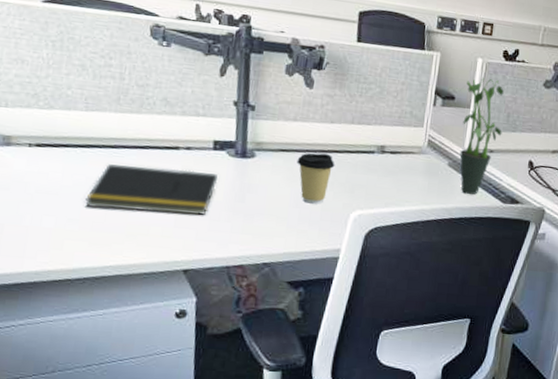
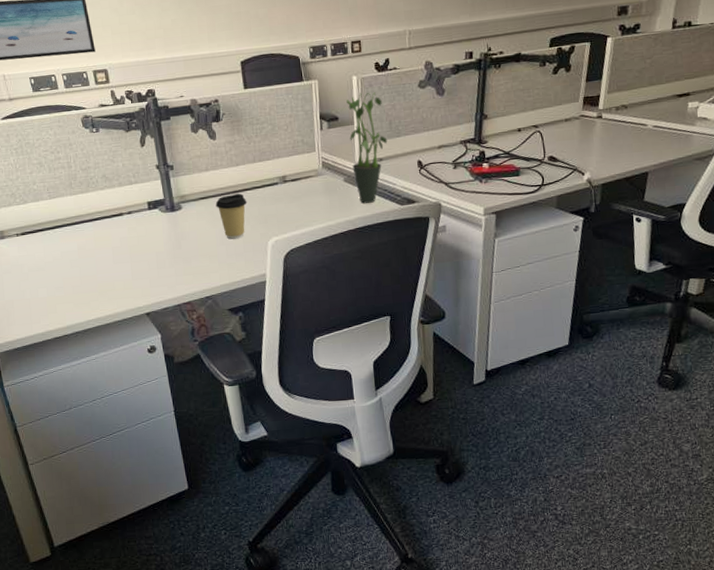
notepad: present [85,164,218,216] -> none [64,230,158,275]

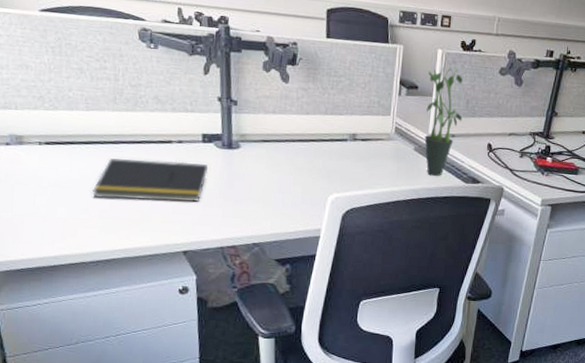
notepad: none [64,230,158,275] -> present [92,158,208,203]
coffee cup: present [215,193,247,239] -> none [277,142,312,189]

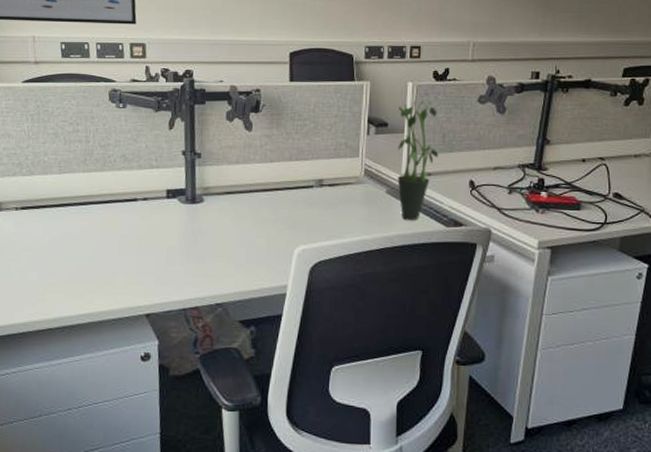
notepad: present [92,158,208,203] -> none [61,219,172,262]

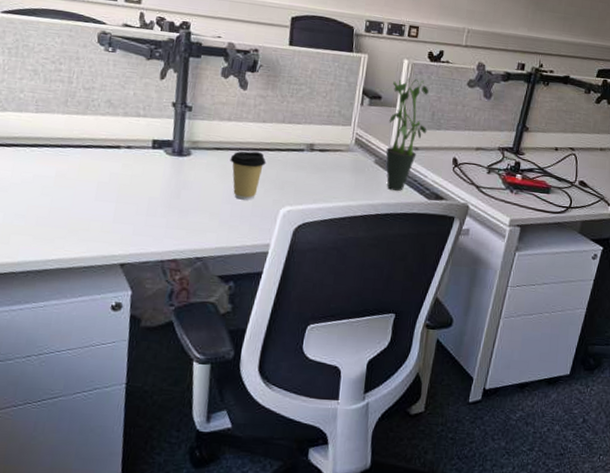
coffee cup: none [241,192,277,242] -> present [230,151,266,200]

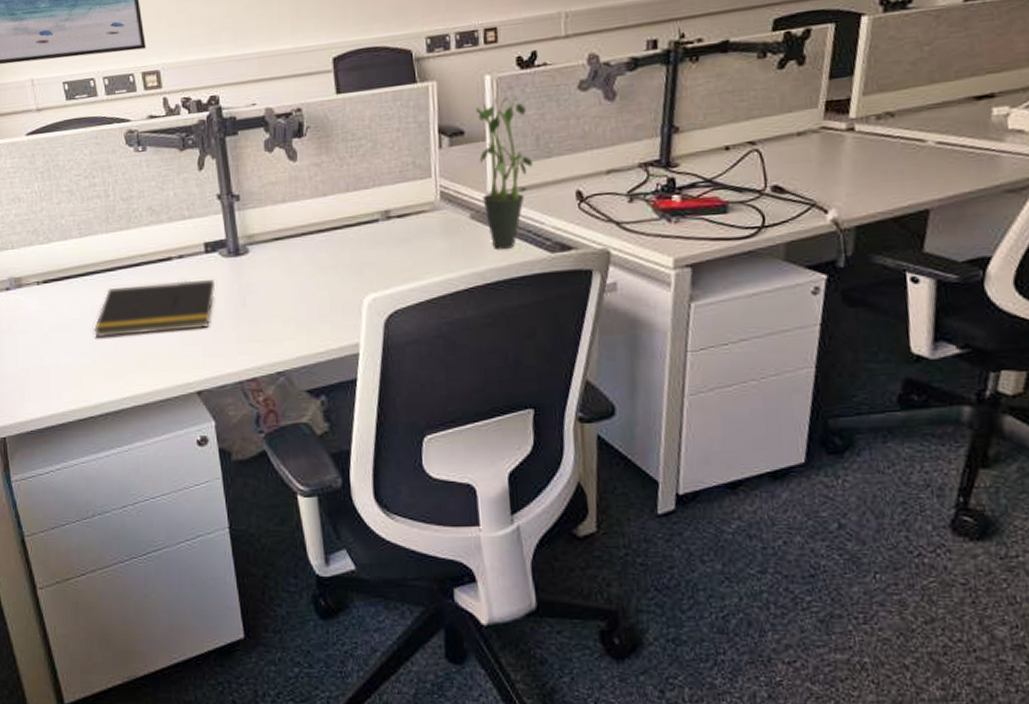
notepad: none [31,162,155,212] -> present [94,280,216,337]
coffee cup: present [230,151,266,200] -> none [293,232,336,295]

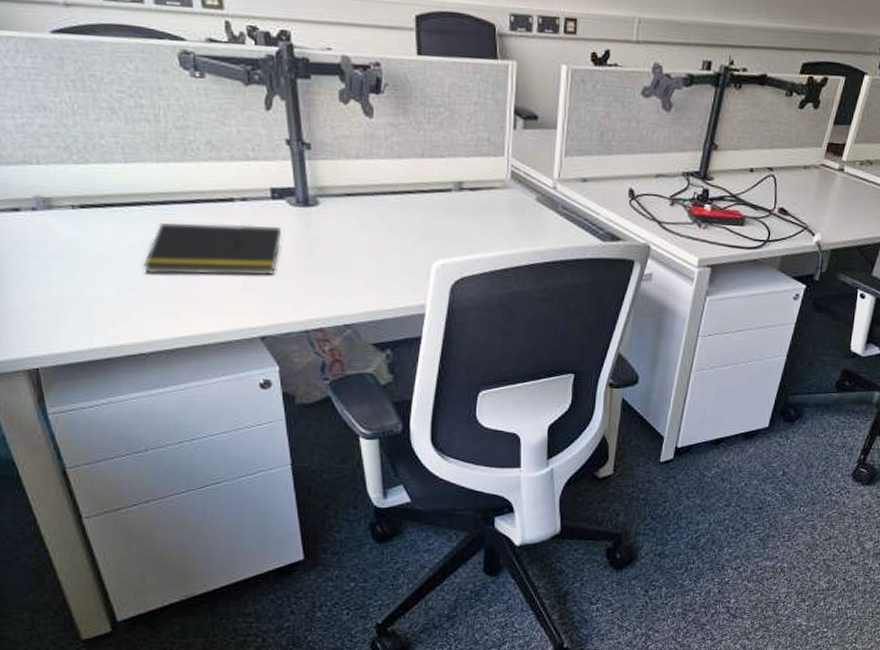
potted plant: present [476,97,533,251] -> none [549,88,596,234]

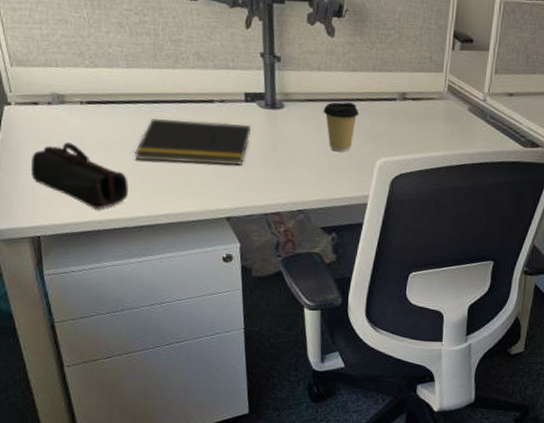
pencil case: none [18,254,140,333] -> present [31,141,128,209]
coffee cup: none [366,194,409,255] -> present [323,101,359,152]

